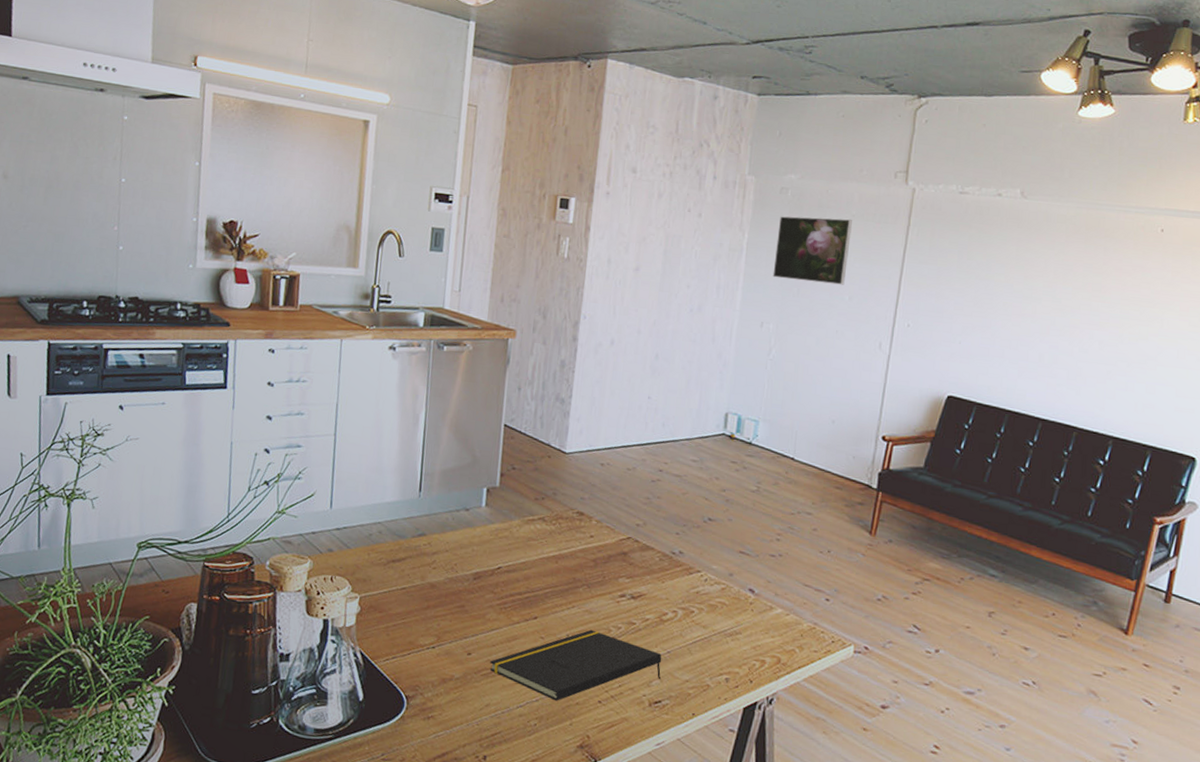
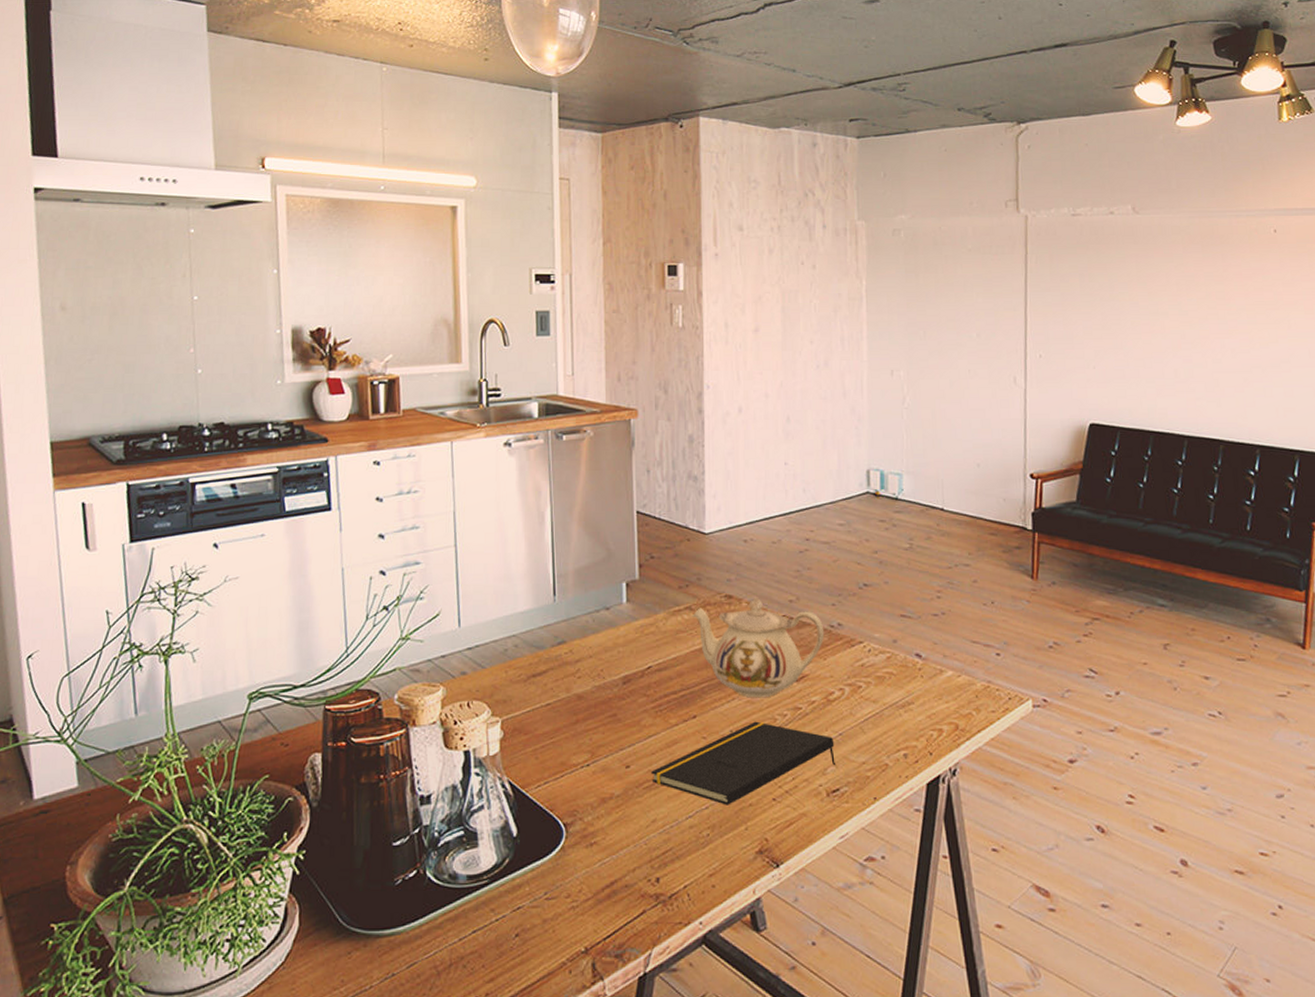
teapot: none [544,516,666,610] -> present [692,596,825,698]
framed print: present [772,216,852,285] -> none [895,254,970,323]

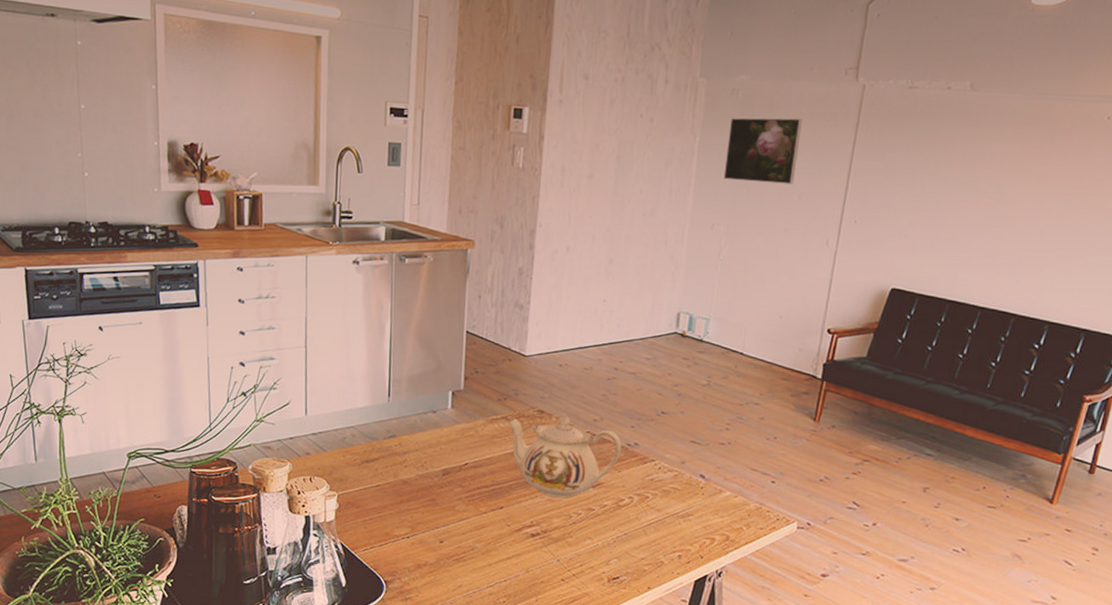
notepad: present [650,721,836,805] -> none [460,516,620,581]
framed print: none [895,254,970,323] -> present [723,117,802,185]

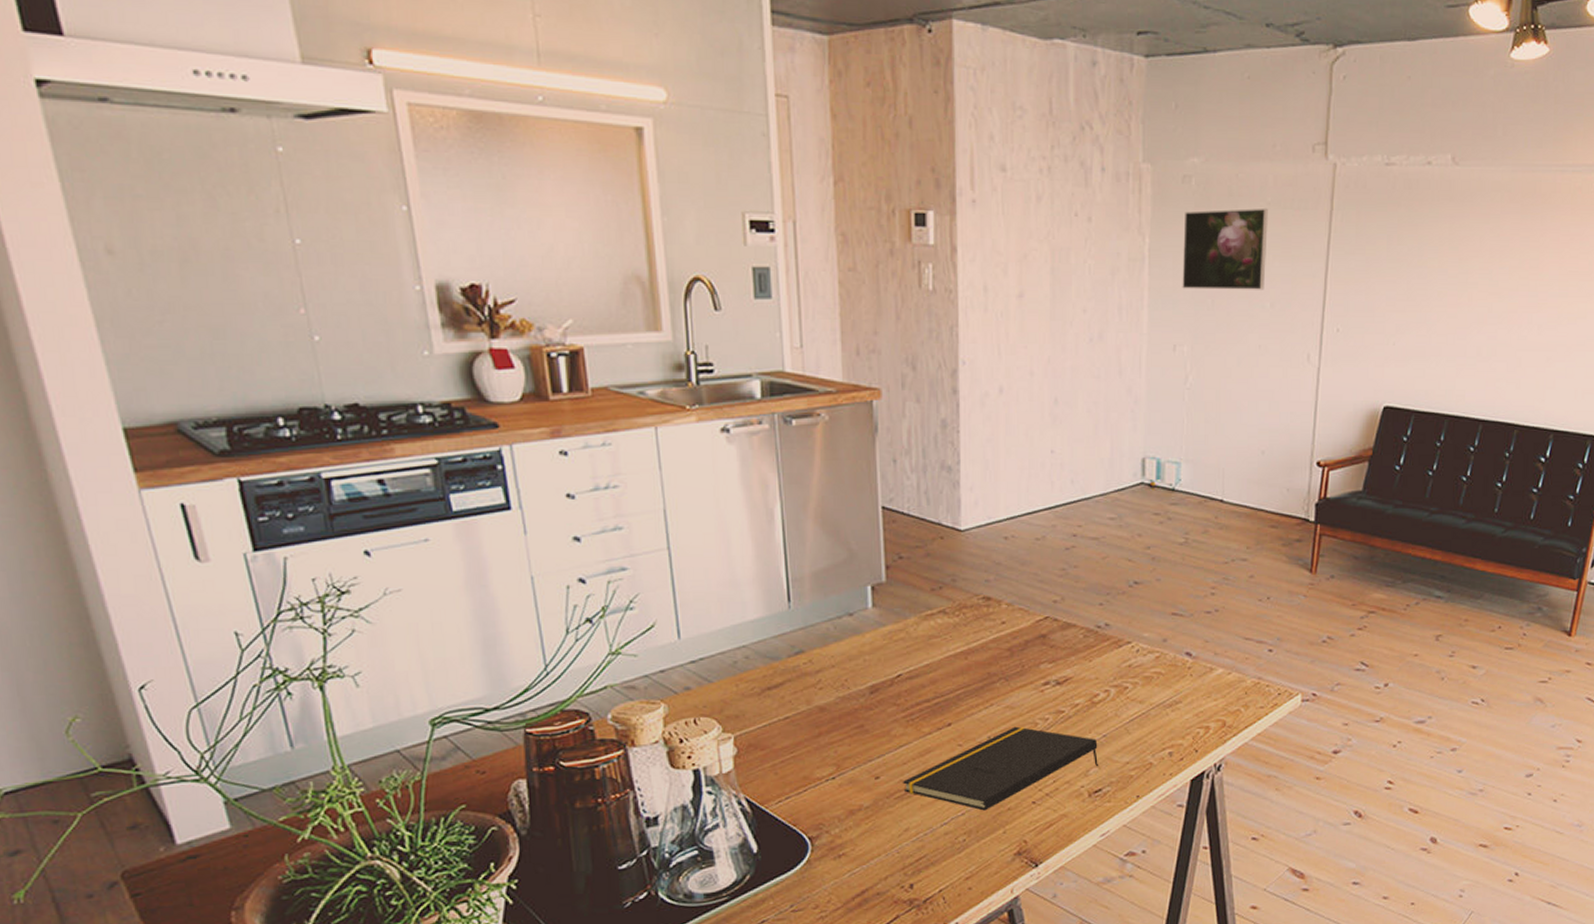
notepad: none [460,516,620,581] -> present [902,726,1099,811]
teapot: present [507,413,622,498] -> none [946,597,1091,703]

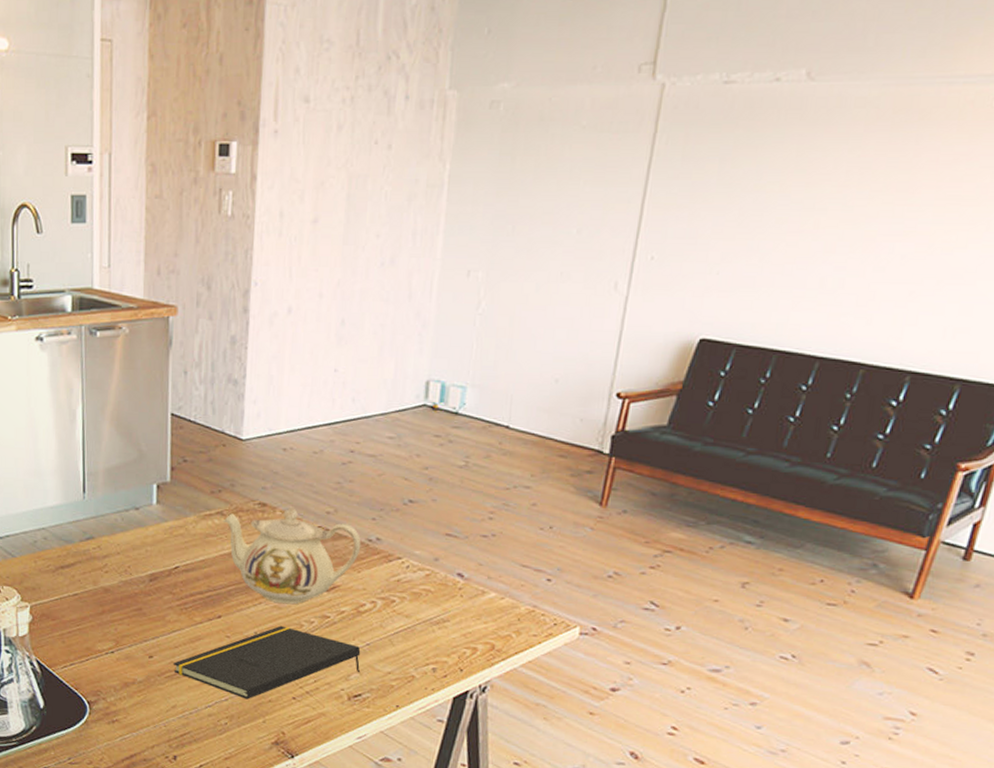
teapot: none [946,597,1091,703] -> present [222,505,362,605]
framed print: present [1182,208,1268,290] -> none [481,132,582,216]

